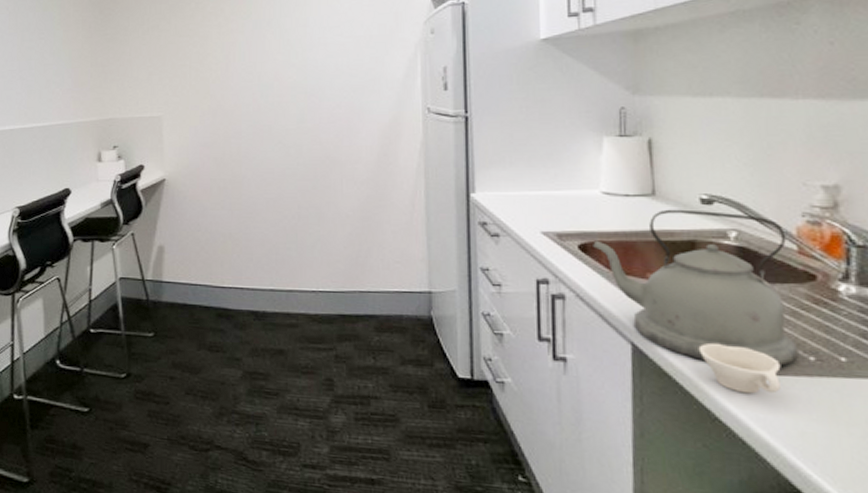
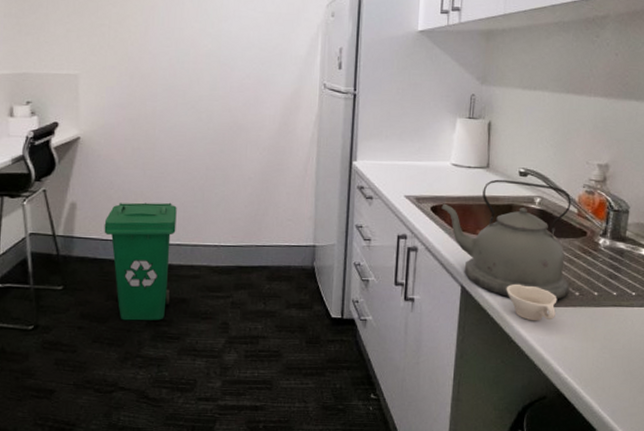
recycling bin: none [193,244,269,373] -> present [104,202,177,321]

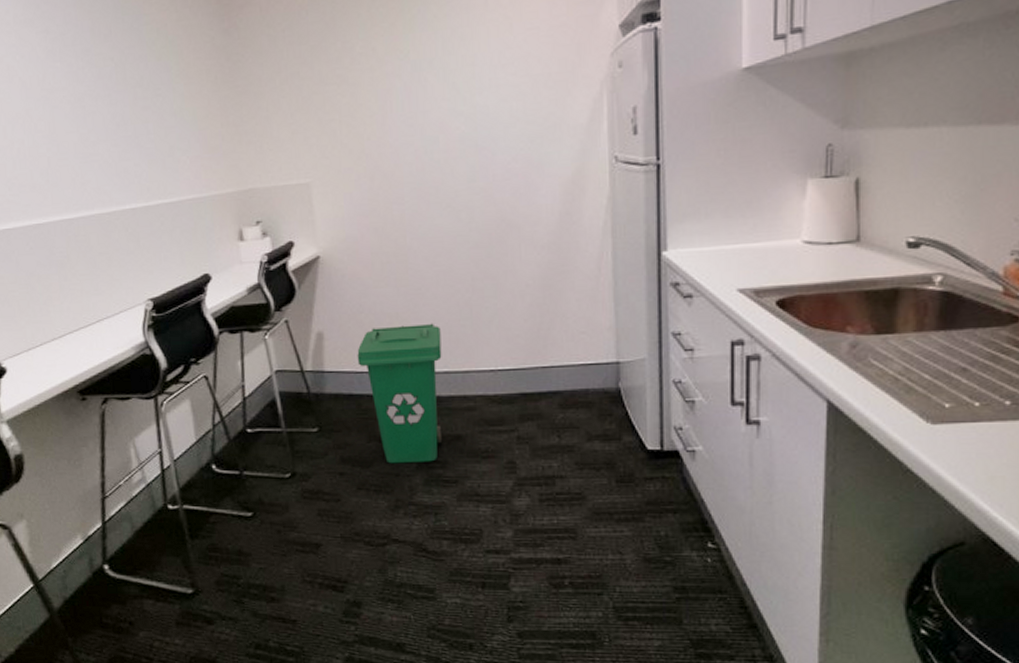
kettle: present [441,179,572,300] -> none [792,254,996,412]
cup: present [506,283,558,321] -> none [895,394,976,443]

